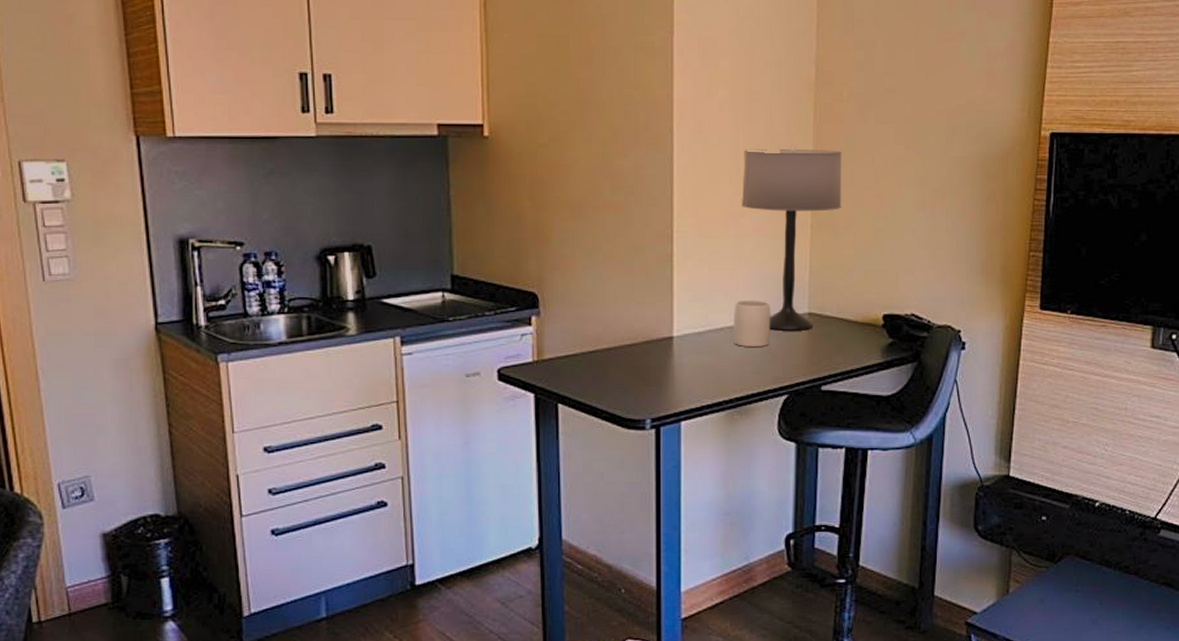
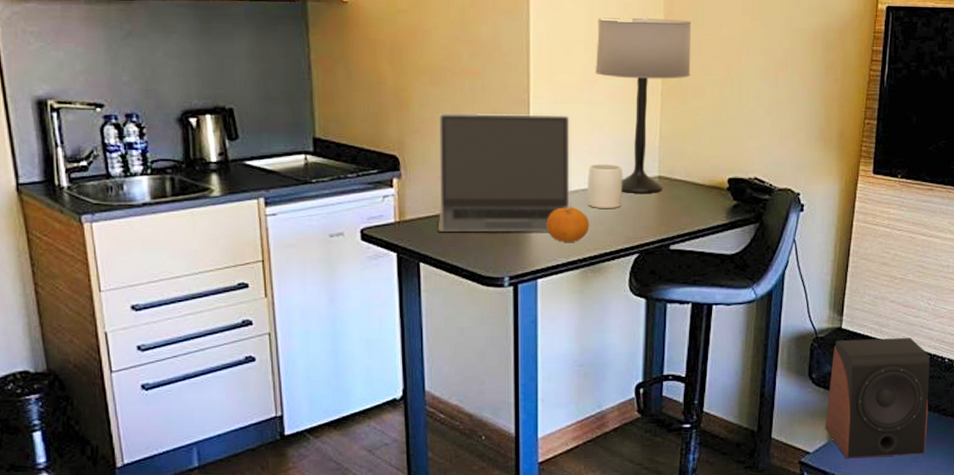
laptop: none [576,248,715,373] -> present [437,112,570,233]
fruit: none [690,345,736,384] -> present [546,207,590,243]
speaker: none [993,486,1109,620] -> present [824,337,930,459]

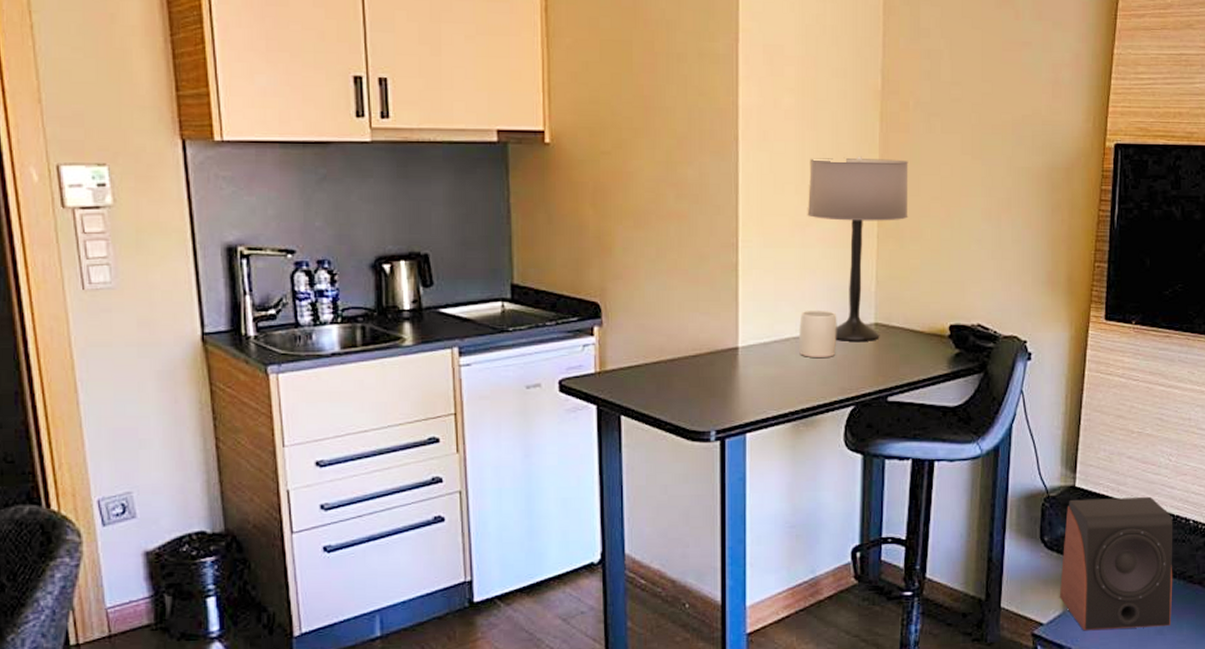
laptop: present [437,112,570,233] -> none [640,257,781,384]
fruit: present [546,207,590,243] -> none [756,356,802,395]

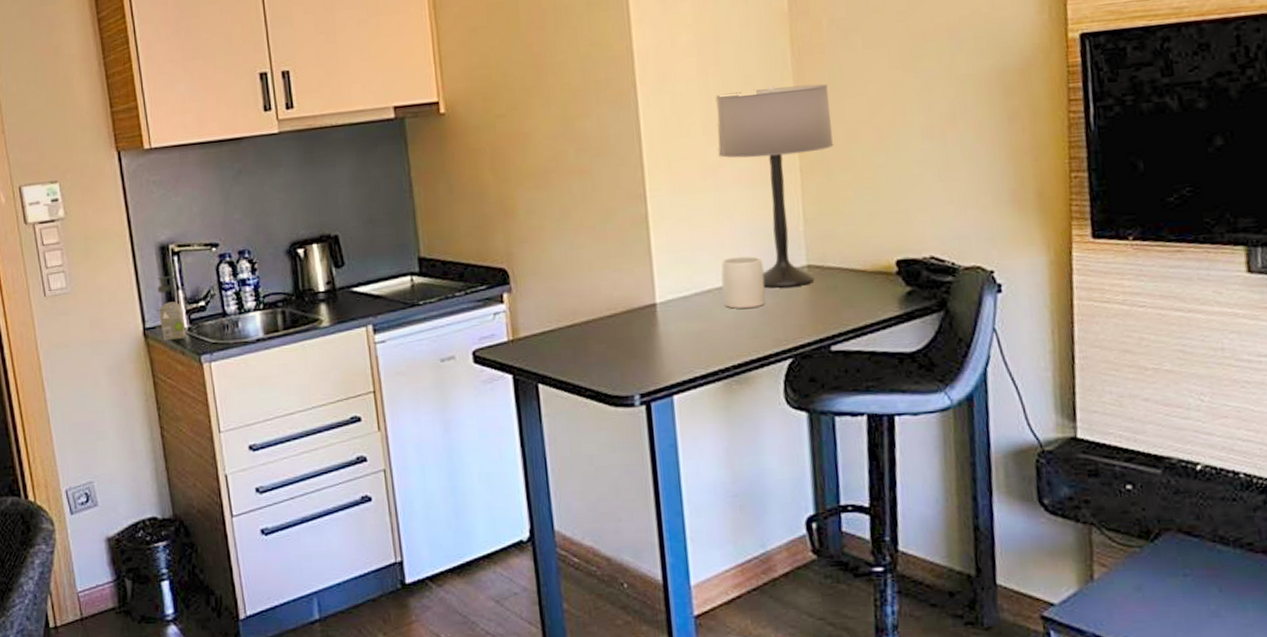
soap dispenser: none [214,279,252,348] -> present [153,275,186,341]
speaker: present [1059,496,1173,631] -> none [1069,445,1230,613]

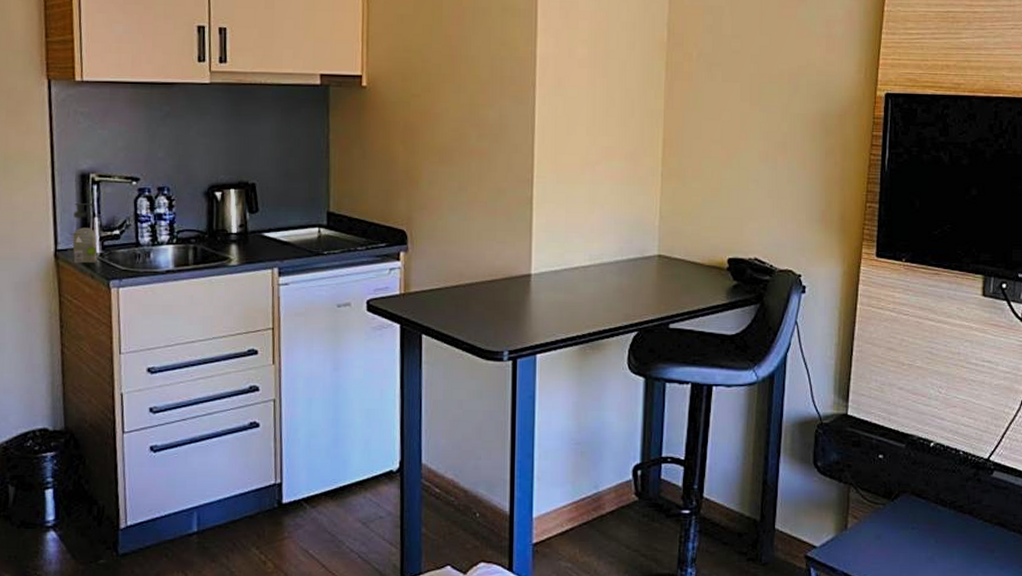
table lamp: present [717,84,834,288] -> none [597,101,691,272]
mug: present [721,256,766,309] -> none [587,241,623,287]

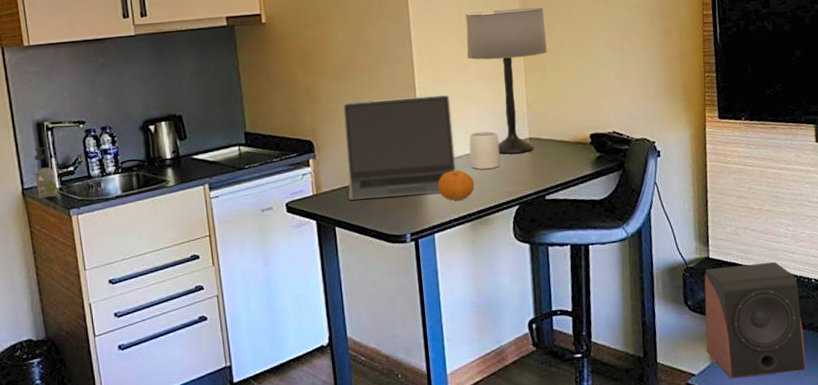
laptop: none [440,190,572,308] -> present [343,94,457,201]
fruit: none [546,283,589,319] -> present [438,170,475,201]
mug: none [587,241,623,287] -> present [469,131,500,170]
table lamp: none [597,101,691,272] -> present [466,7,548,154]
speaker: none [831,426,944,555] -> present [704,261,806,379]

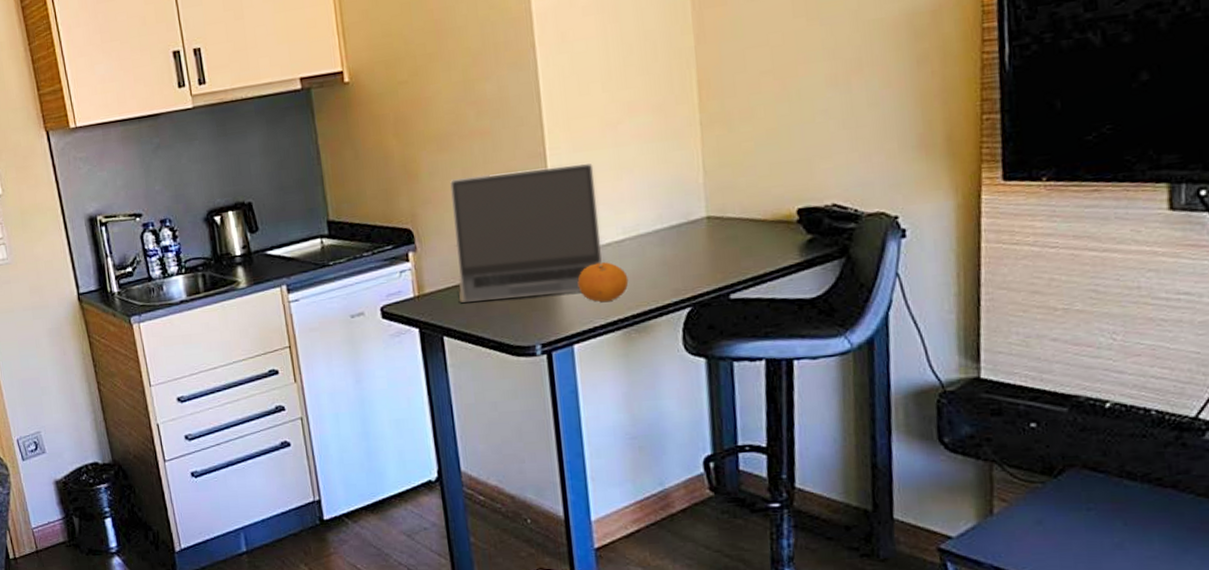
soap dispenser: present [30,146,58,199] -> none [85,244,117,305]
table lamp: present [466,7,548,154] -> none [616,36,735,240]
mug: present [469,131,500,170] -> none [620,209,665,261]
speaker: present [704,261,806,379] -> none [970,384,1135,545]

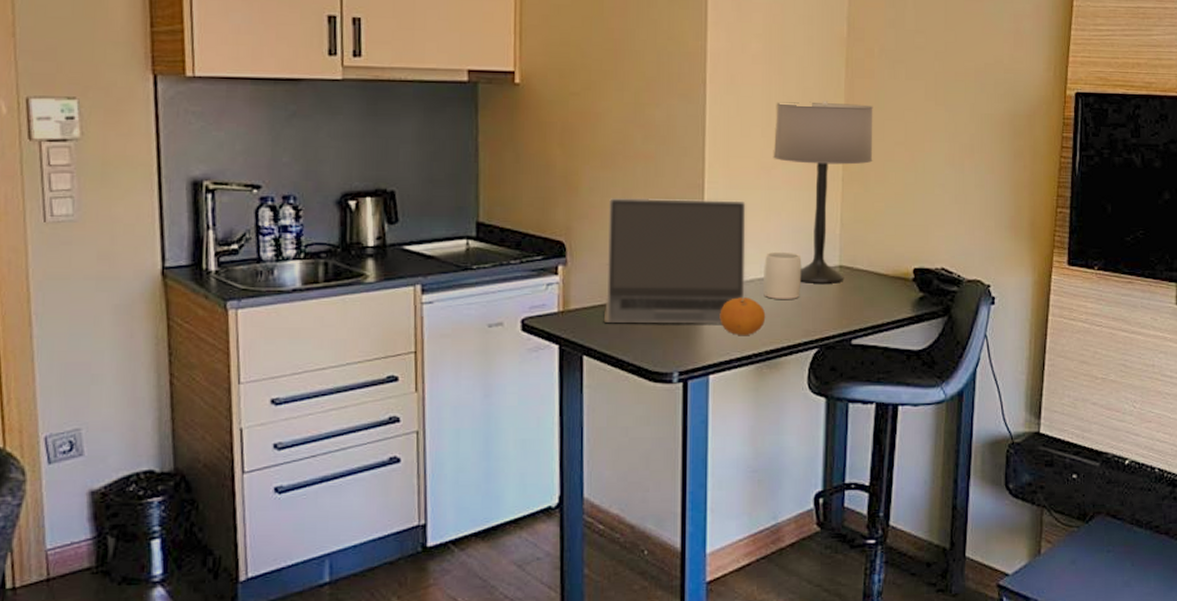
table lamp: none [616,36,735,240] -> present [773,101,873,284]
mug: none [620,209,665,261] -> present [763,251,802,300]

